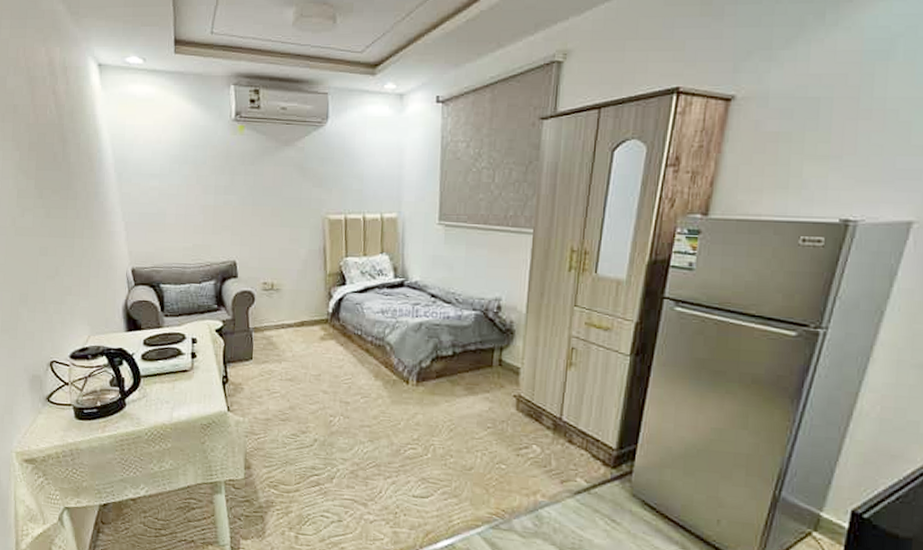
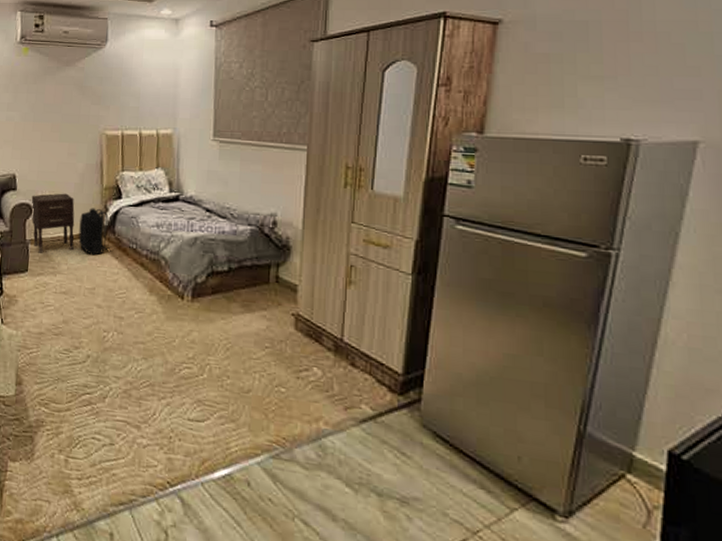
nightstand: none [253,280,299,342] -> present [31,193,75,254]
backpack: none [302,294,335,342] -> present [78,208,110,255]

